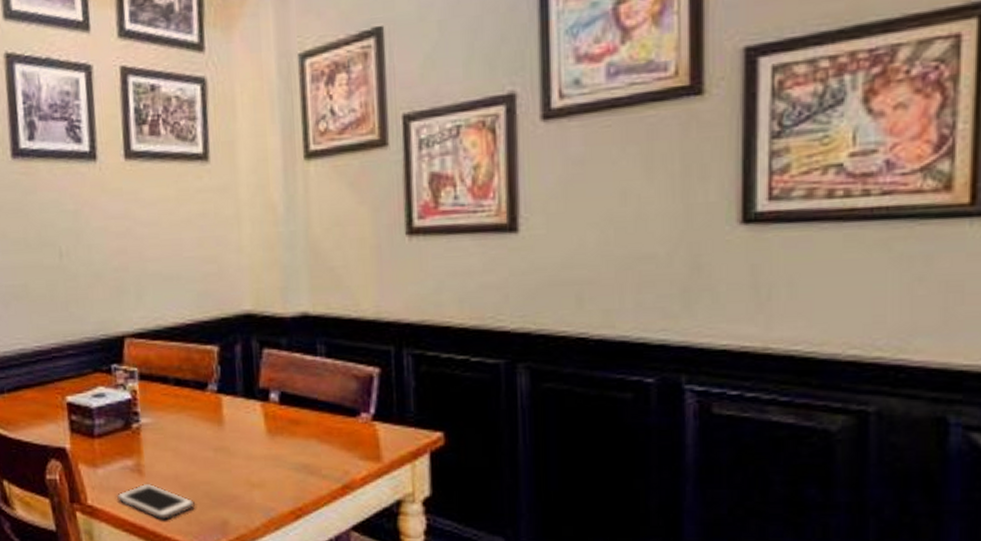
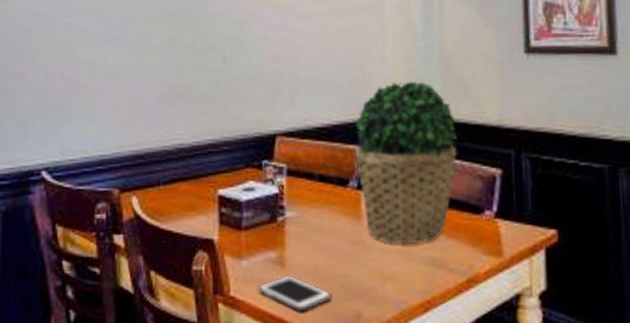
potted plant: none [211,272,329,450] -> present [355,81,458,245]

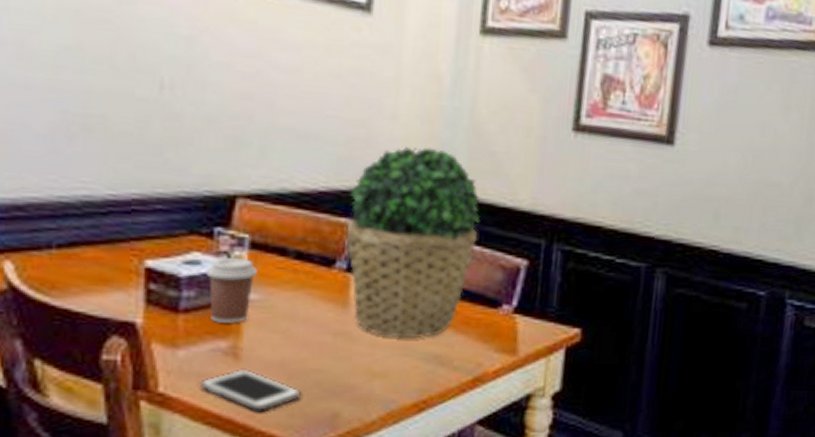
coffee cup: none [258,184,293,237] -> present [205,258,258,323]

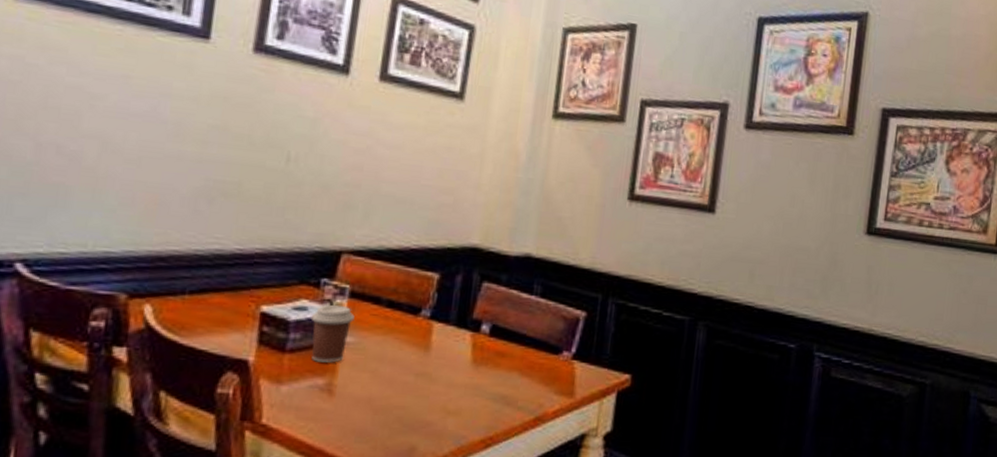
cell phone: present [199,368,301,411] -> none [297,404,384,443]
potted plant: present [347,147,481,338] -> none [431,212,547,380]

